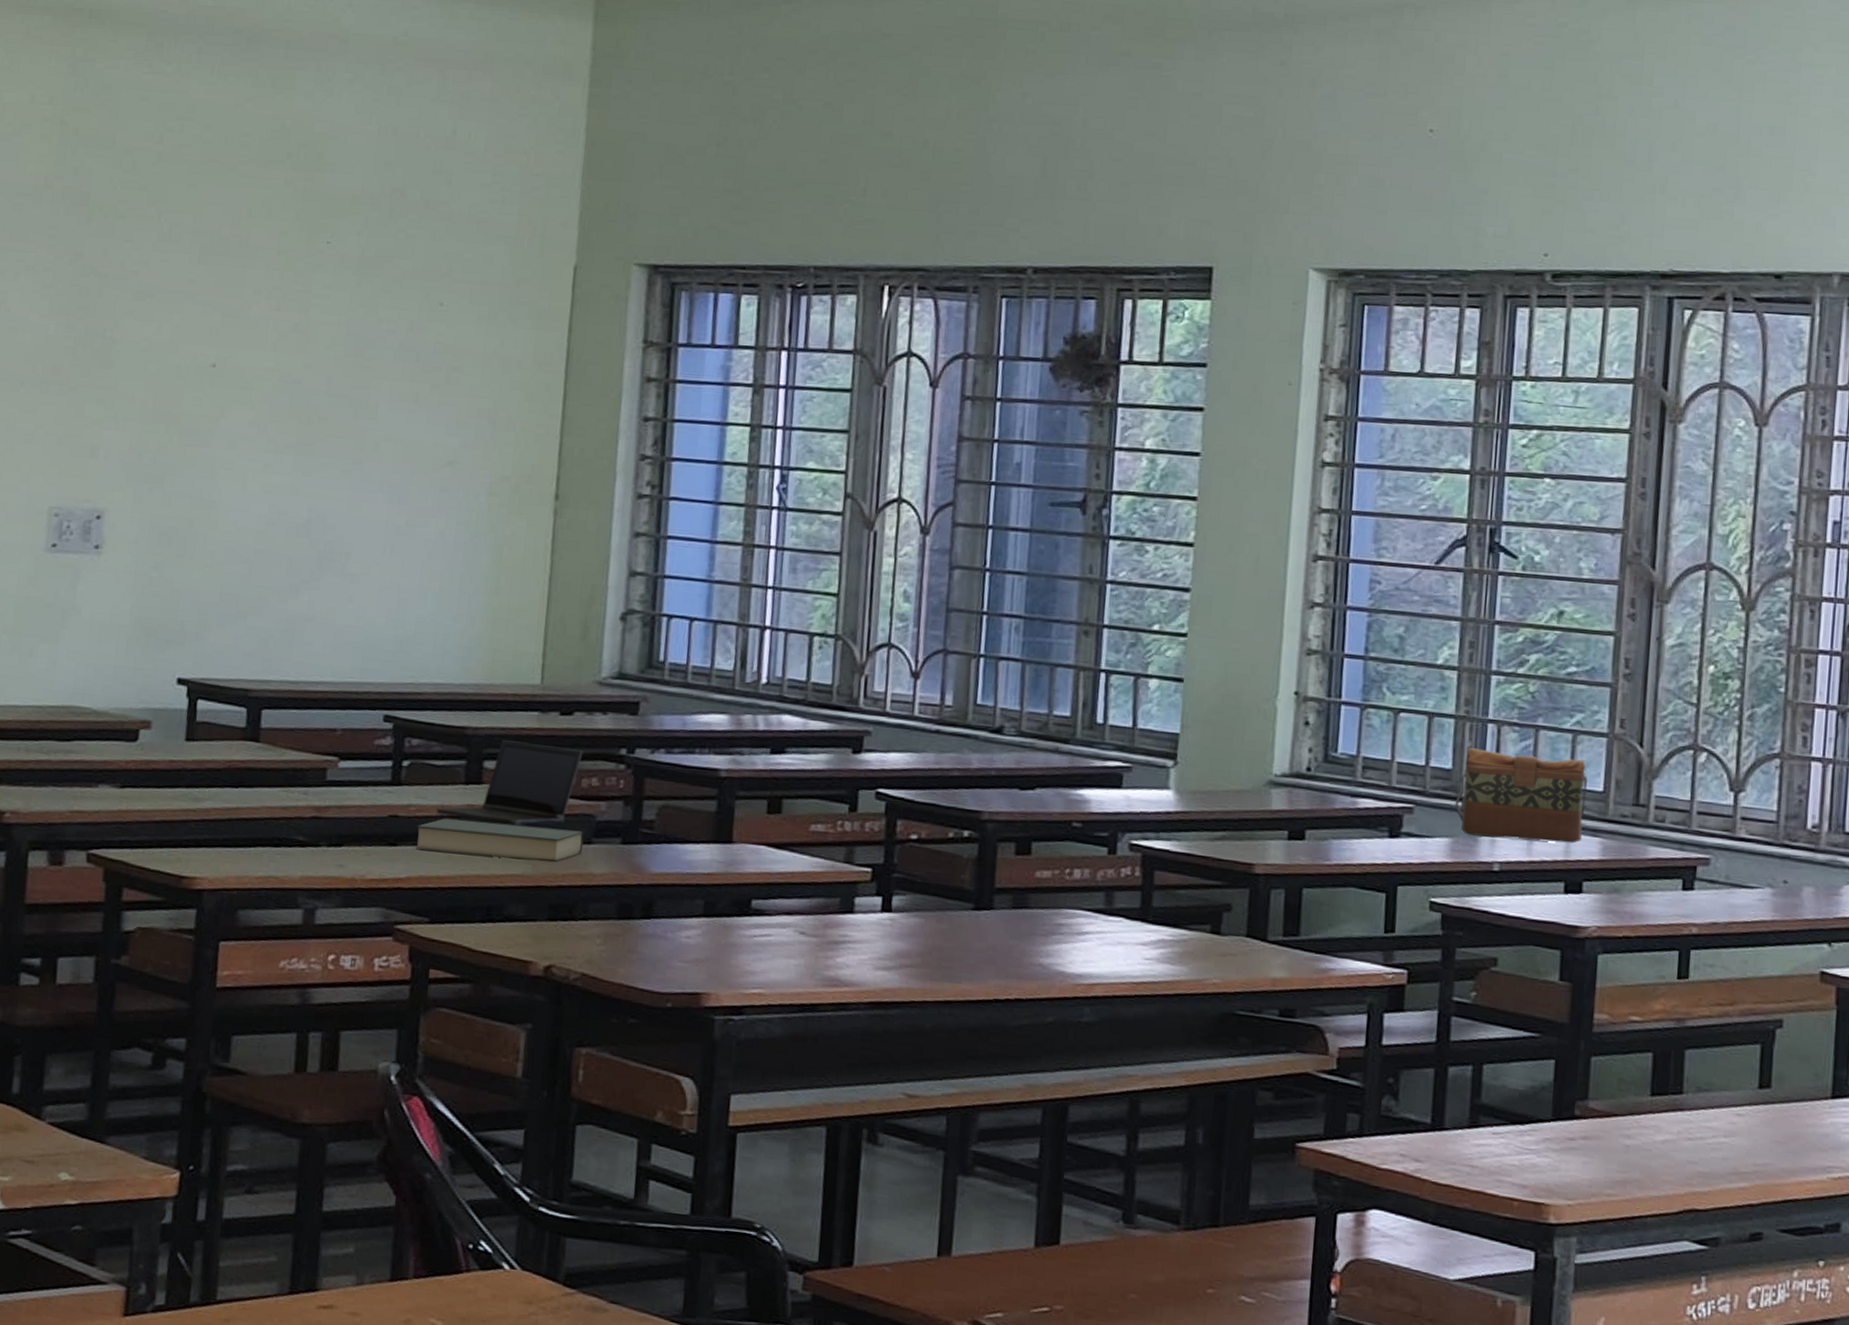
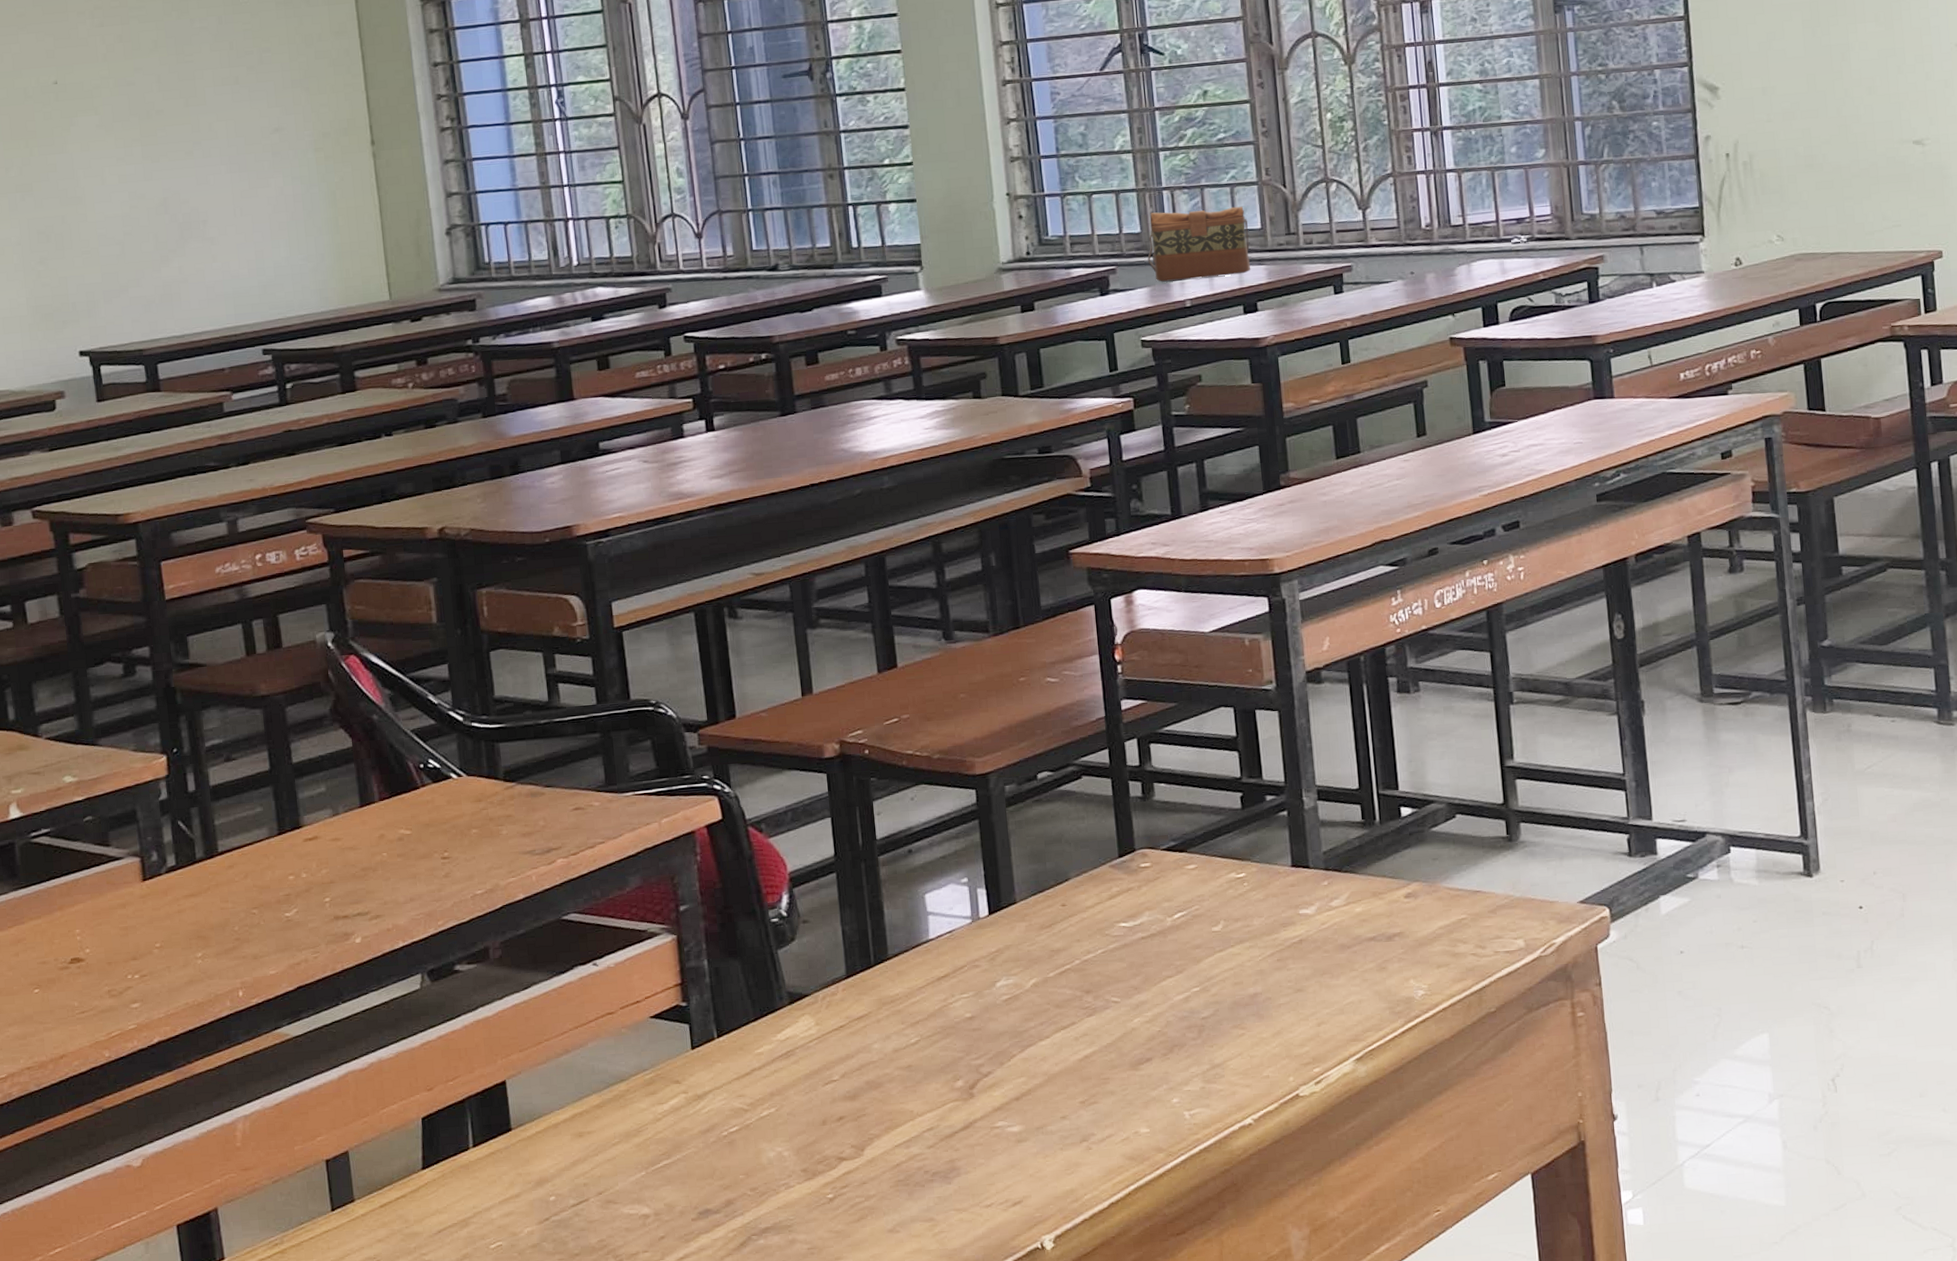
book: present [416,818,584,863] -> none [309,414,452,454]
laptop computer: present [436,740,583,827] -> none [322,348,437,423]

